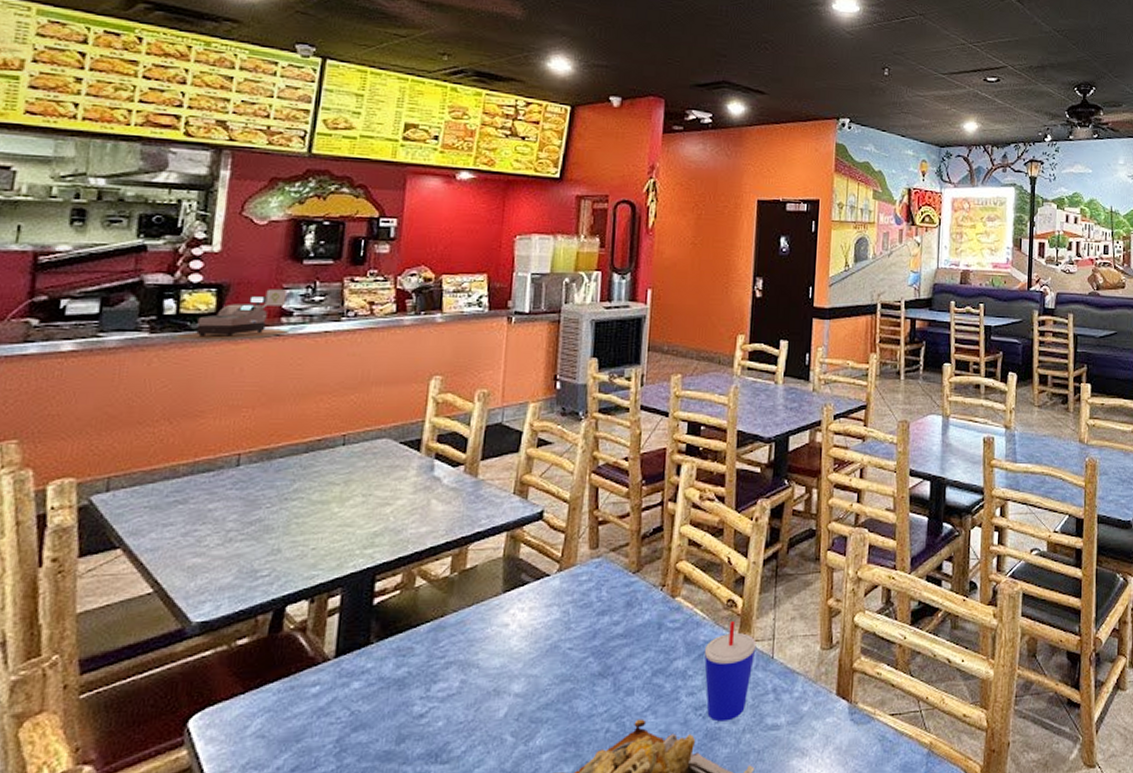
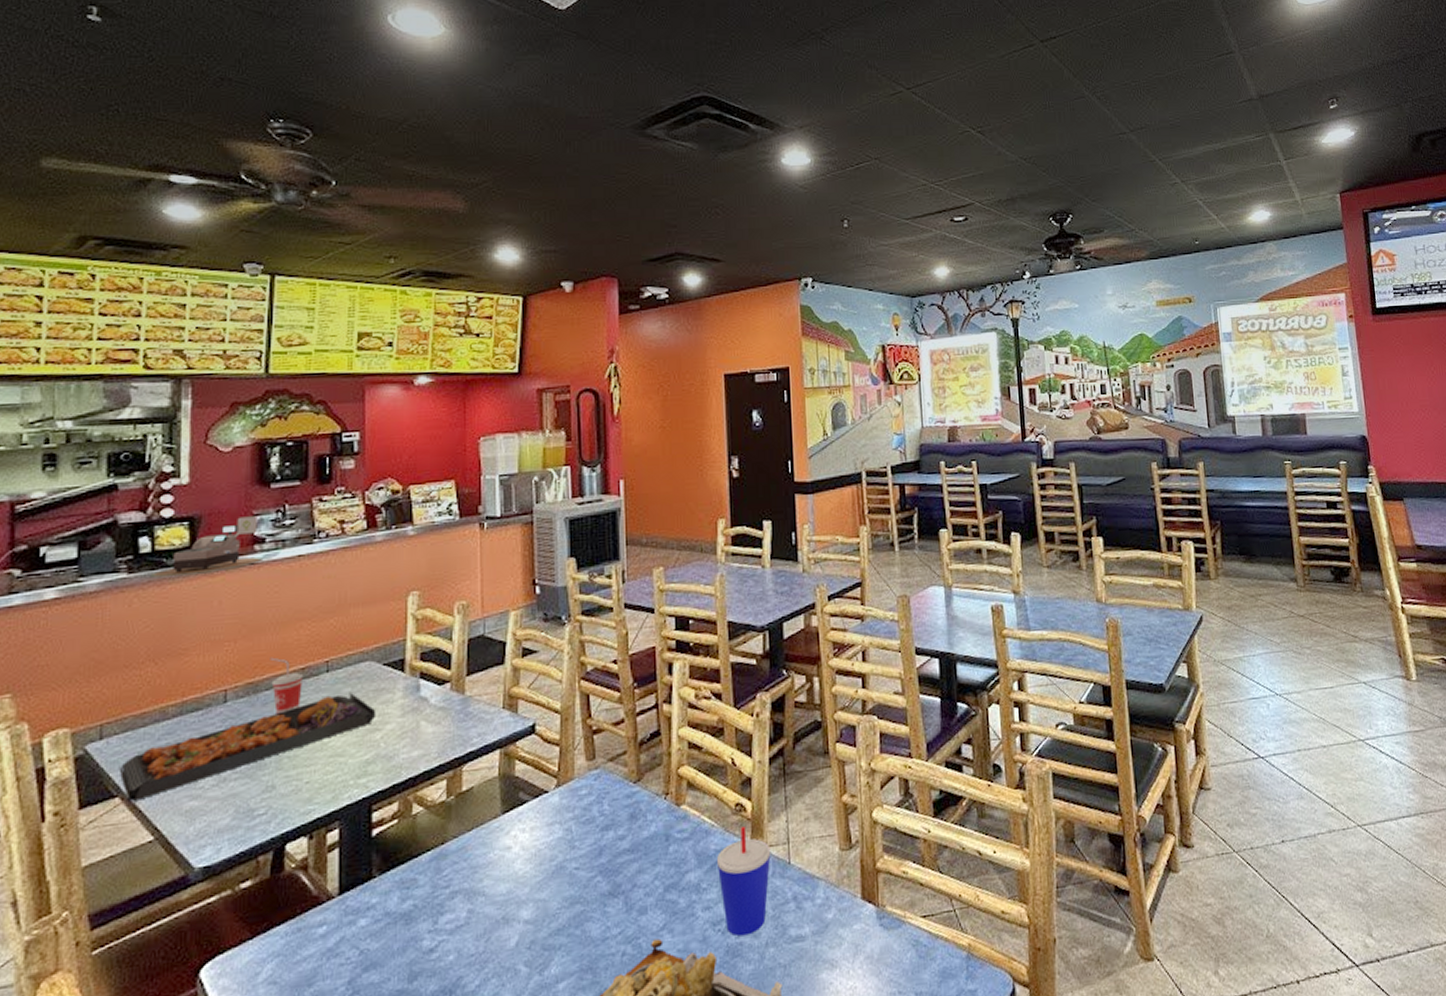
food tray: none [123,466,389,553] -> present [118,692,376,801]
beverage cup: none [286,426,320,482] -> present [270,657,304,715]

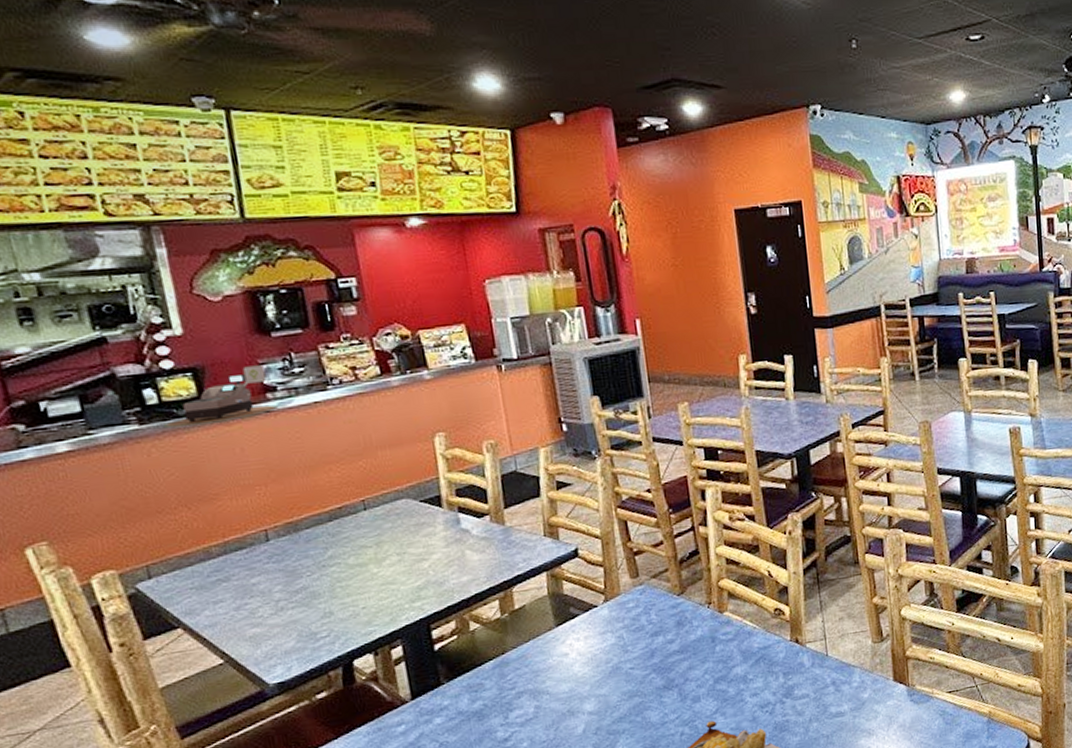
food tray: present [118,692,376,801] -> none [173,527,421,631]
beverage cup: present [270,657,304,715] -> none [304,498,344,551]
beverage cup: present [716,827,771,936] -> none [760,627,810,715]

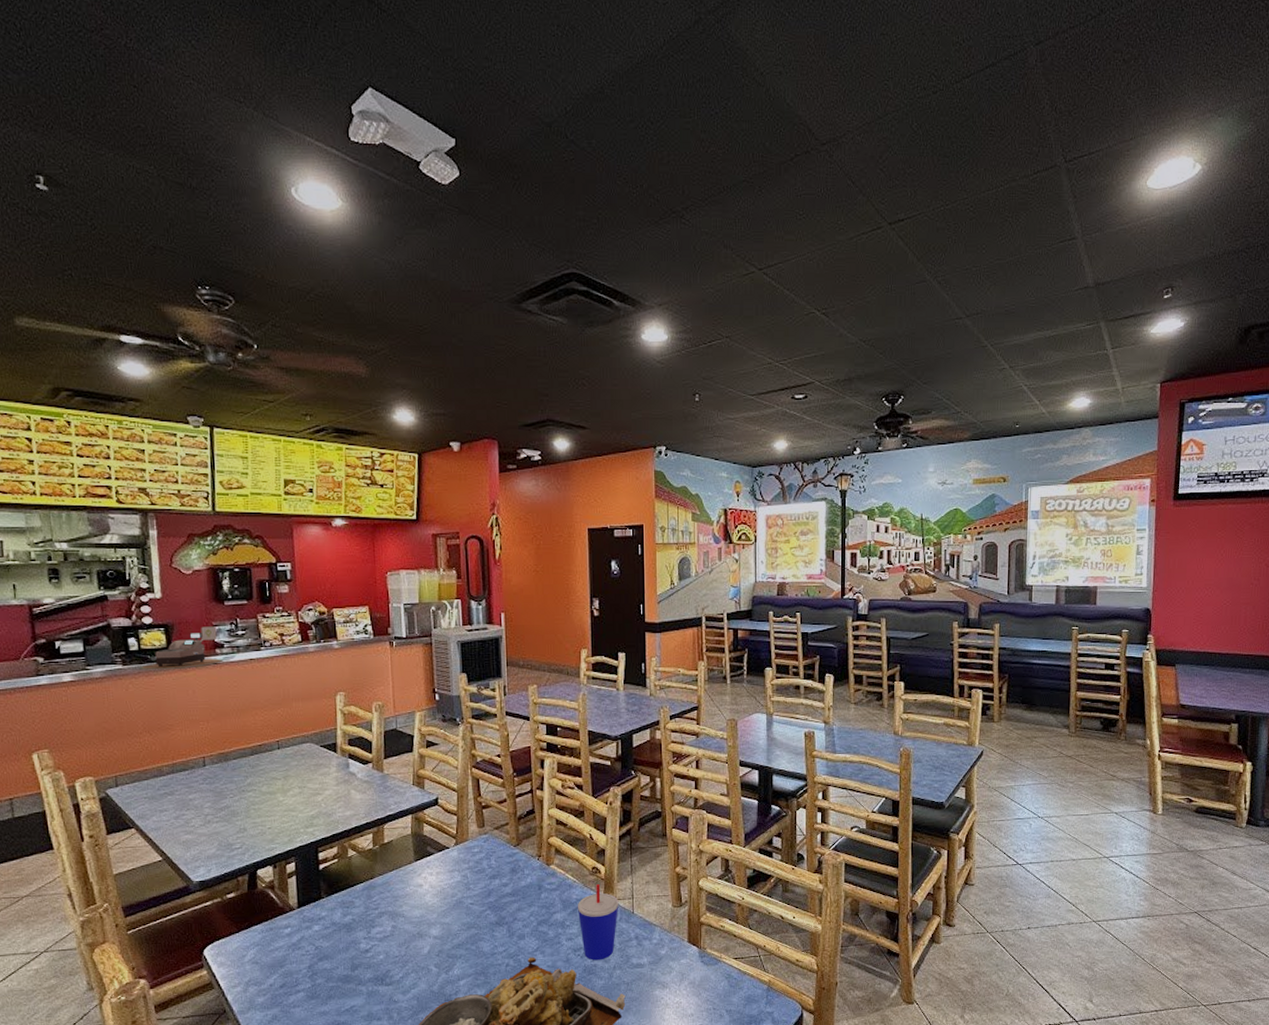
beverage cup: none [760,627,810,715] -> present [577,884,619,960]

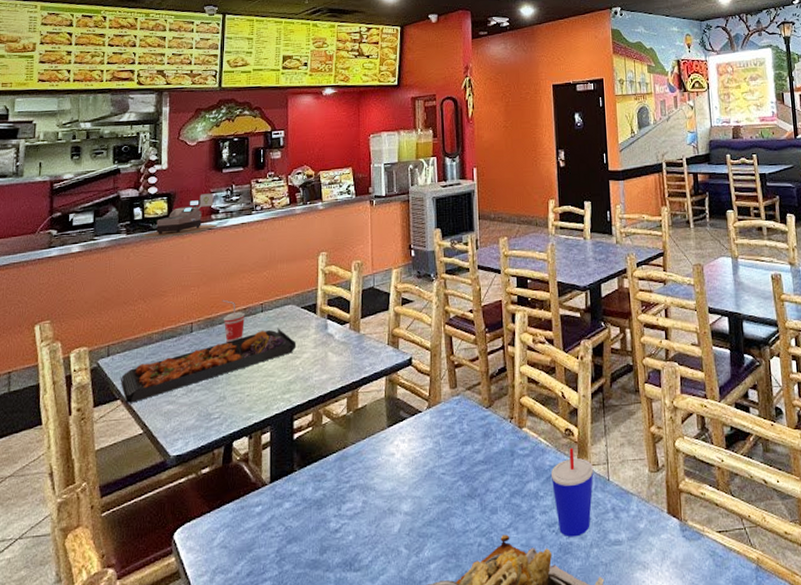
food tray: none [132,765,317,832] -> present [120,327,297,403]
beverage cup: none [234,735,261,778] -> present [222,299,246,343]

